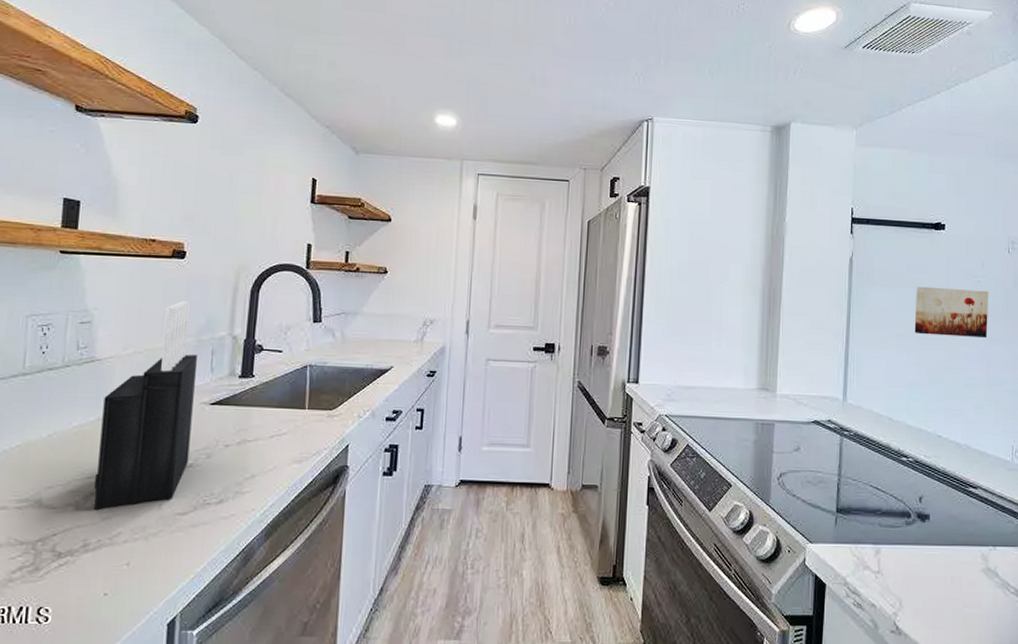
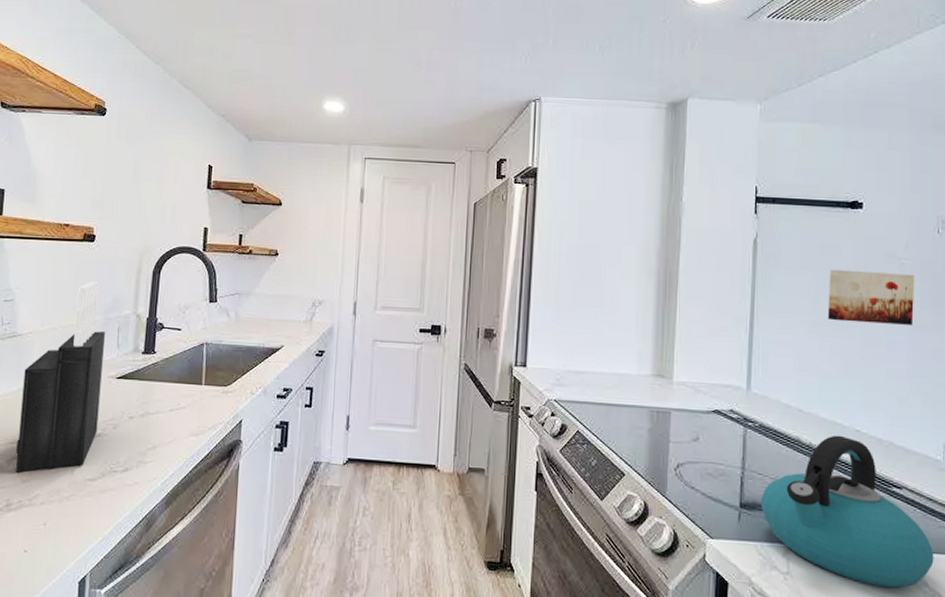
kettle: none [854,441,1004,581] -> present [760,435,934,589]

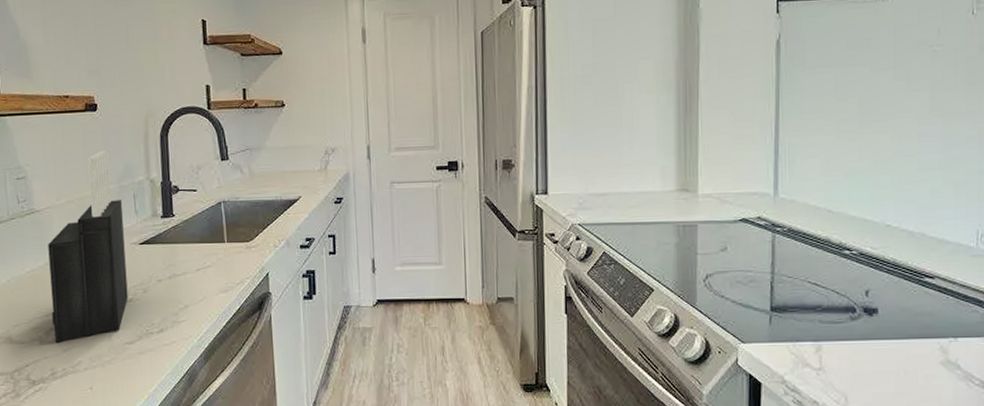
kettle: present [760,435,934,589] -> none [791,231,967,374]
wall art: present [827,269,915,325] -> none [856,61,948,117]

